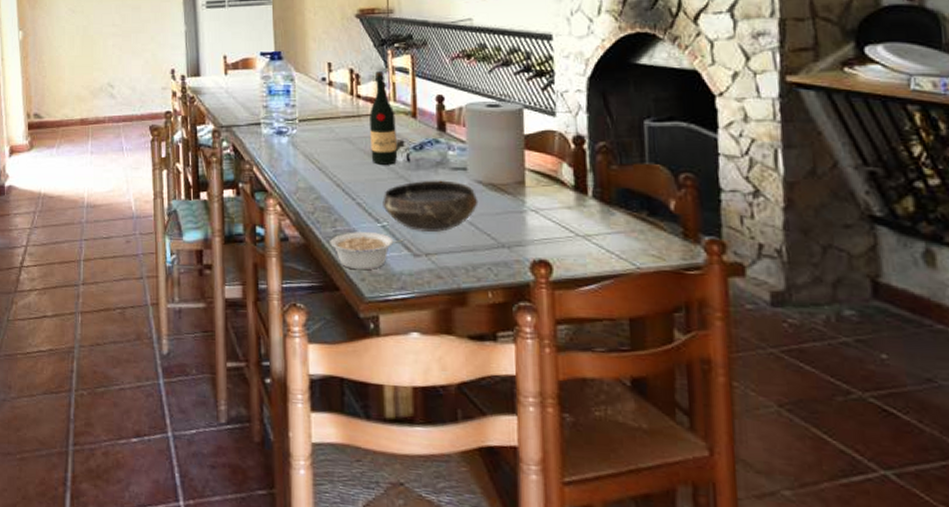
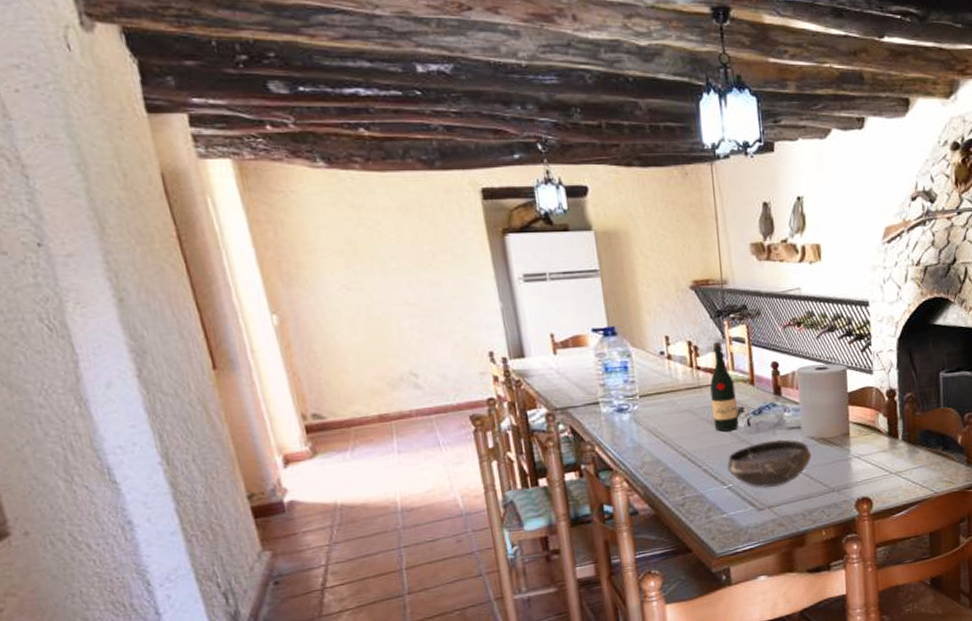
legume: present [330,232,406,270] -> none [679,494,750,531]

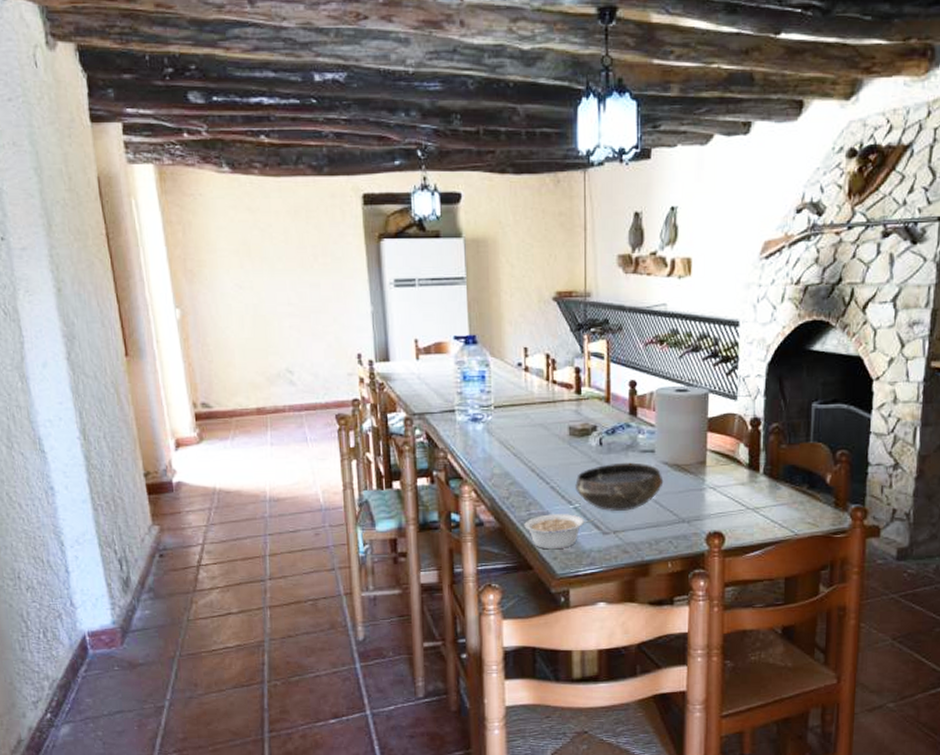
legume: none [679,494,750,531] -> present [524,514,596,550]
wine bottle: present [710,342,738,432] -> none [565,357,590,449]

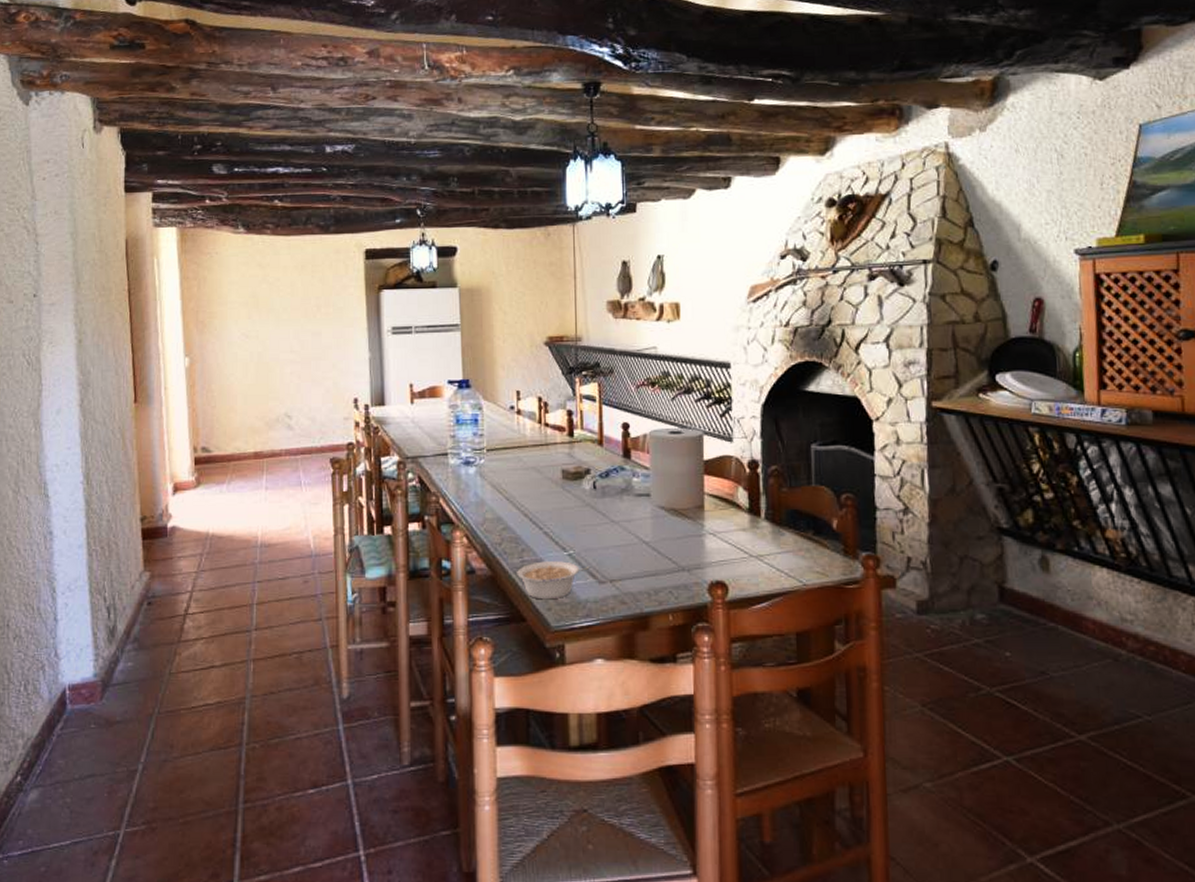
bowl: present [575,462,664,511] -> none [569,507,661,558]

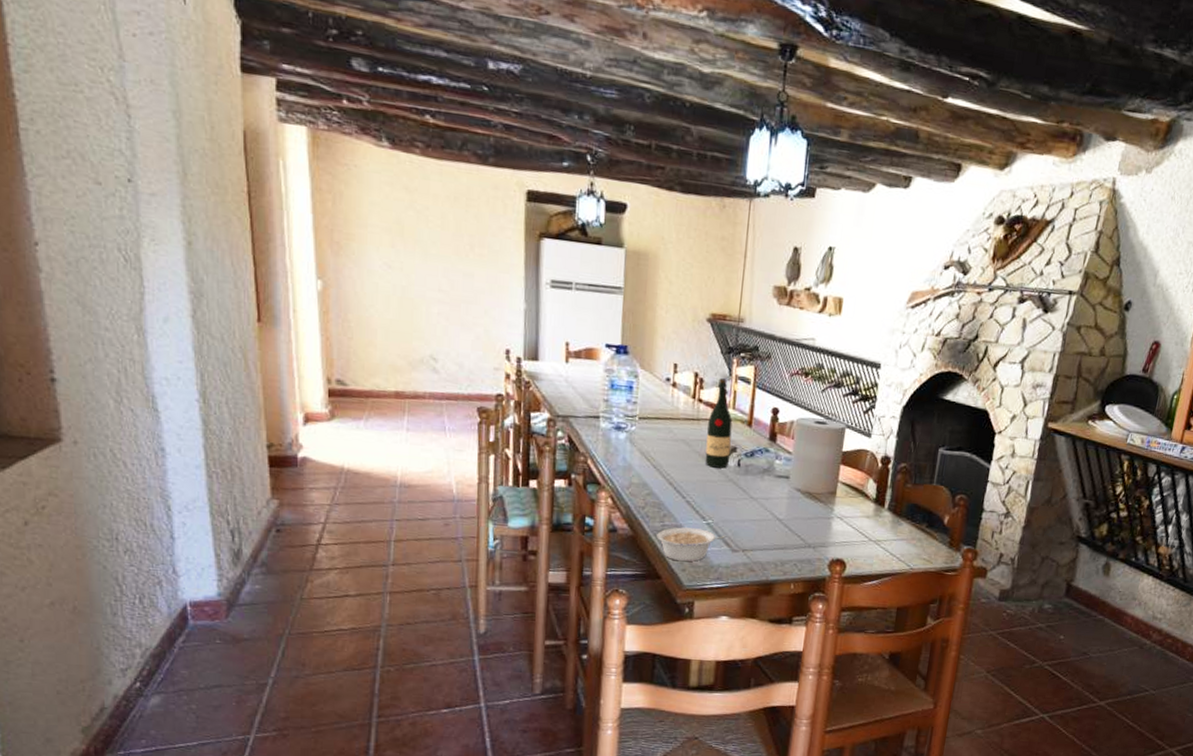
wine bottle: none [557,399,584,493] -> present [705,378,733,468]

